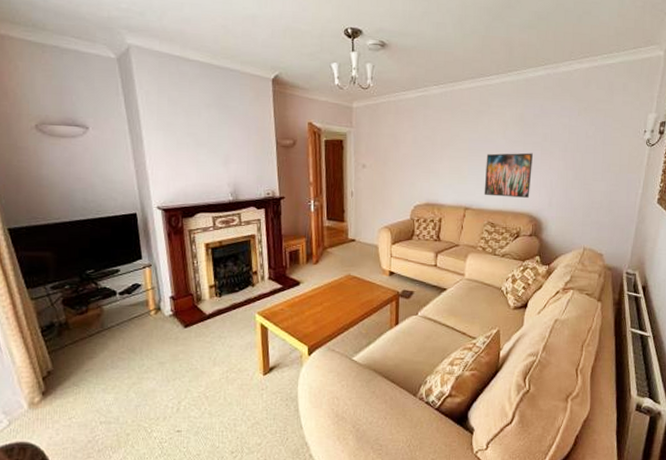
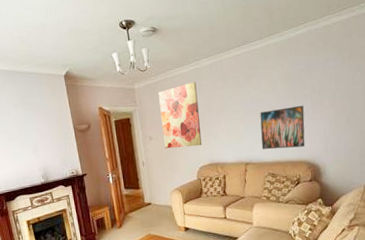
wall art: none [378,109,422,183] -> present [158,81,202,149]

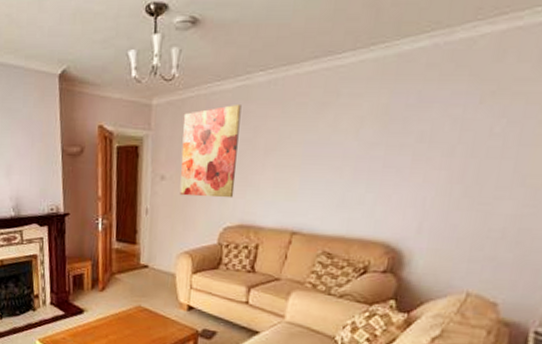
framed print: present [260,105,305,150] -> none [320,159,399,221]

